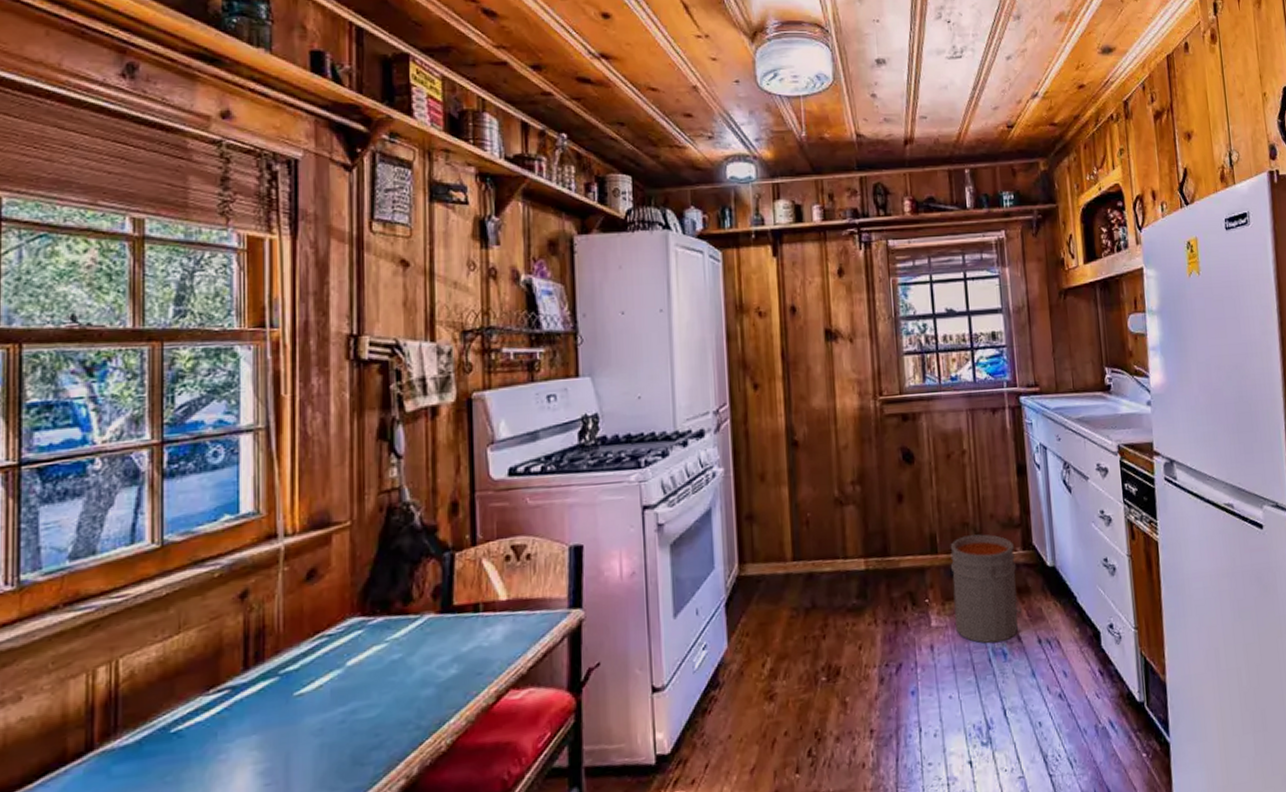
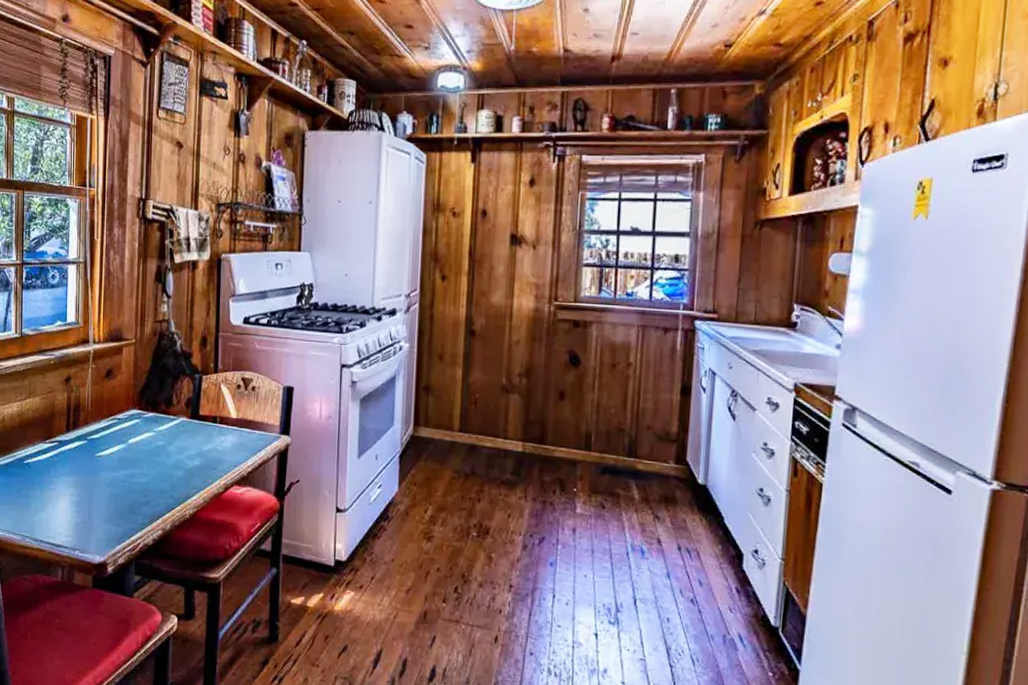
bucket: present [950,534,1022,644] -> none [599,440,667,541]

